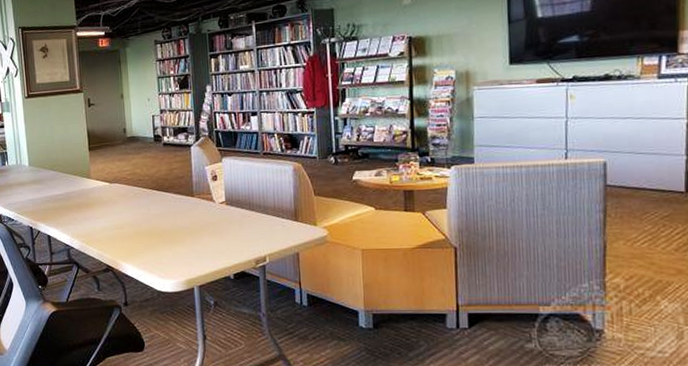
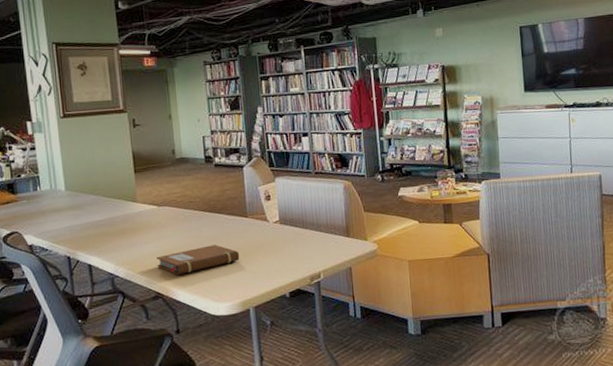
notebook: none [108,223,186,249] -> present [156,245,240,275]

